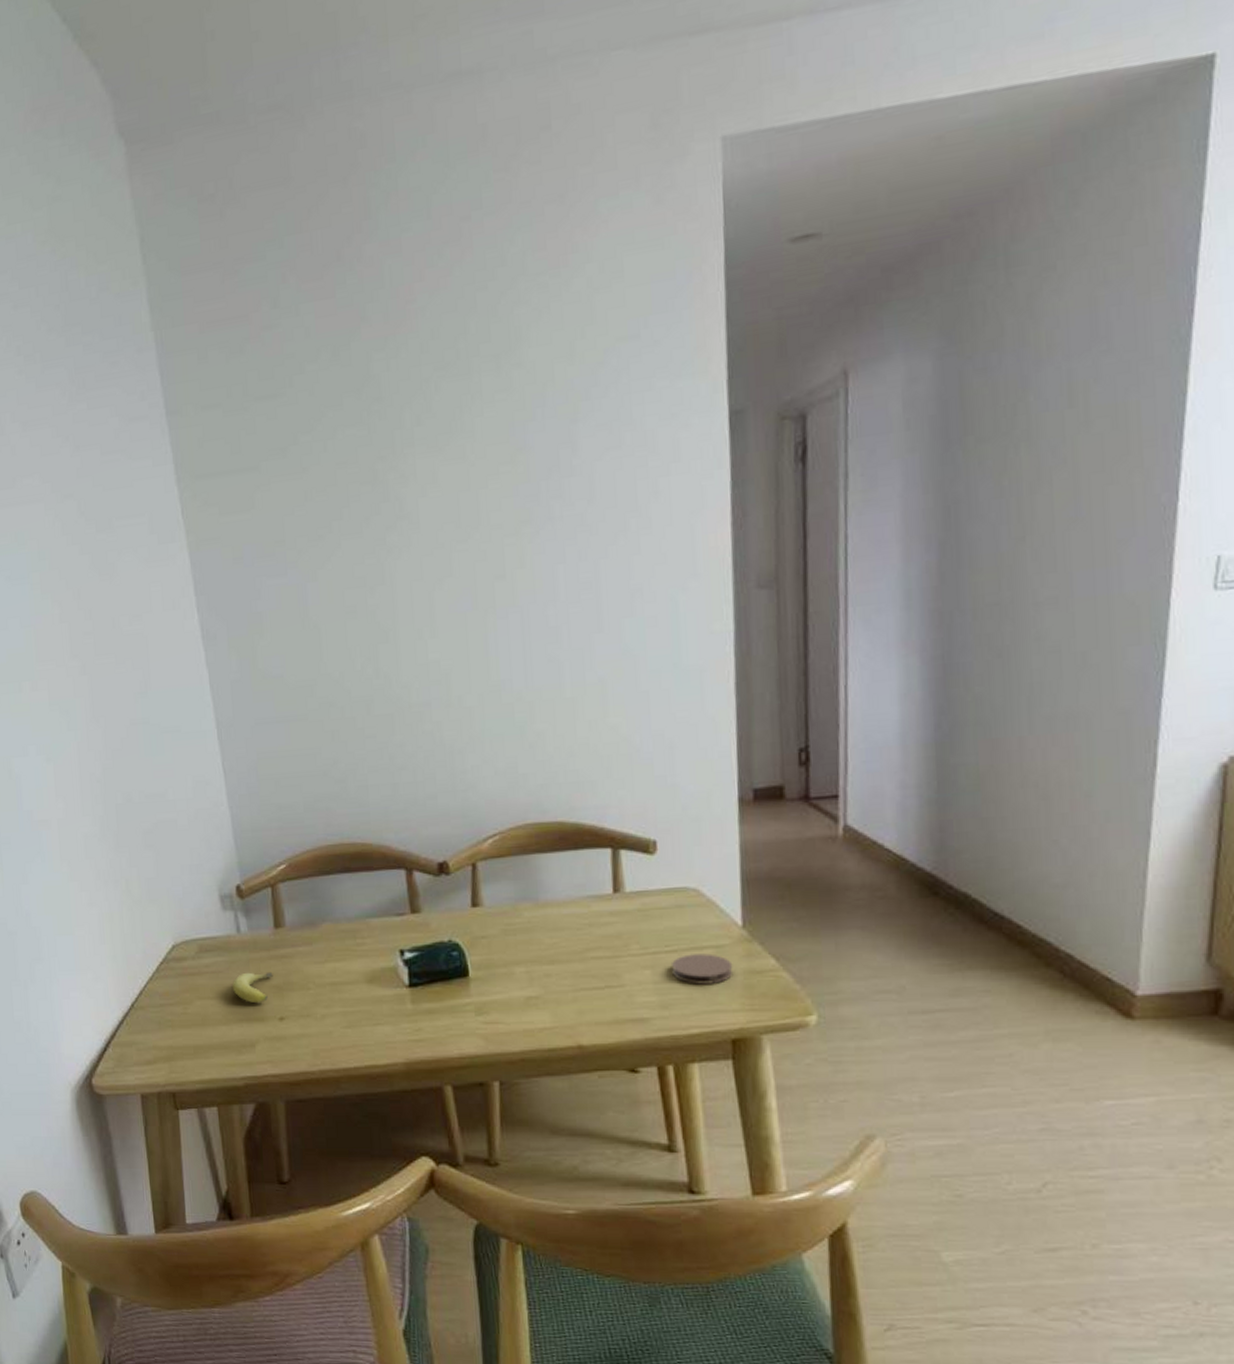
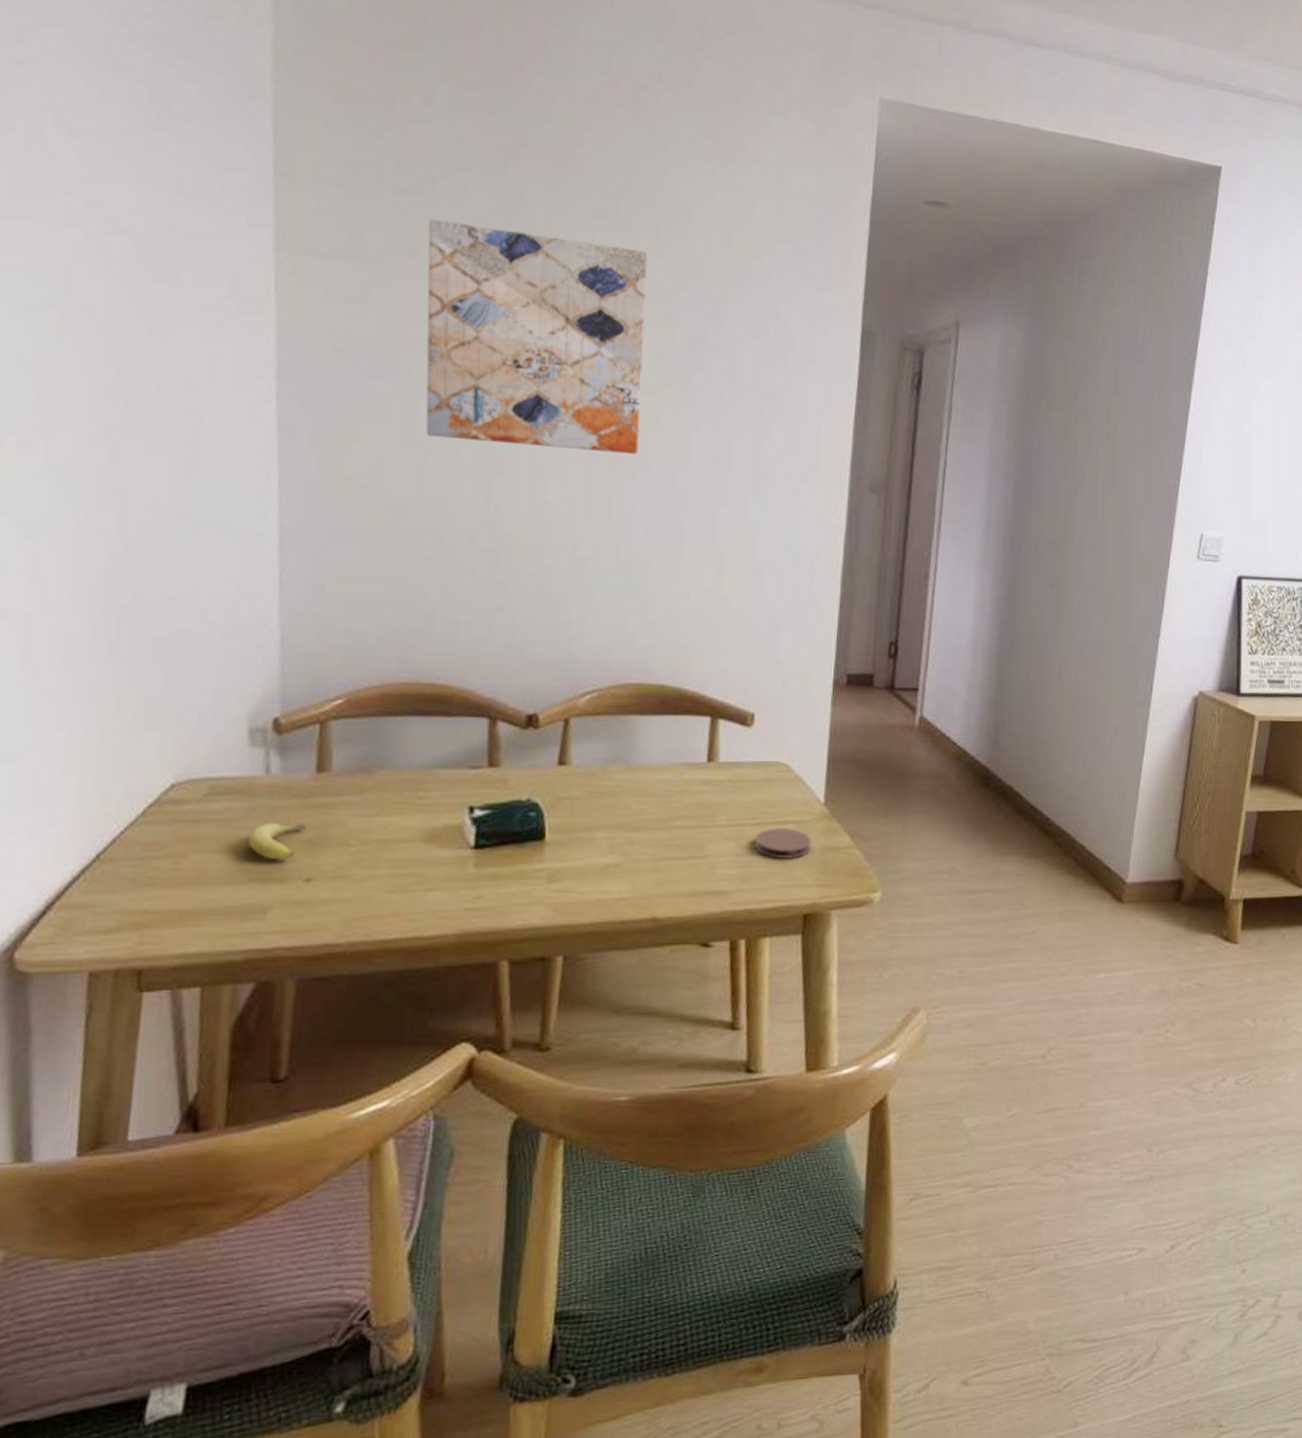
wall art: none [292,390,507,619] -> present [425,219,648,454]

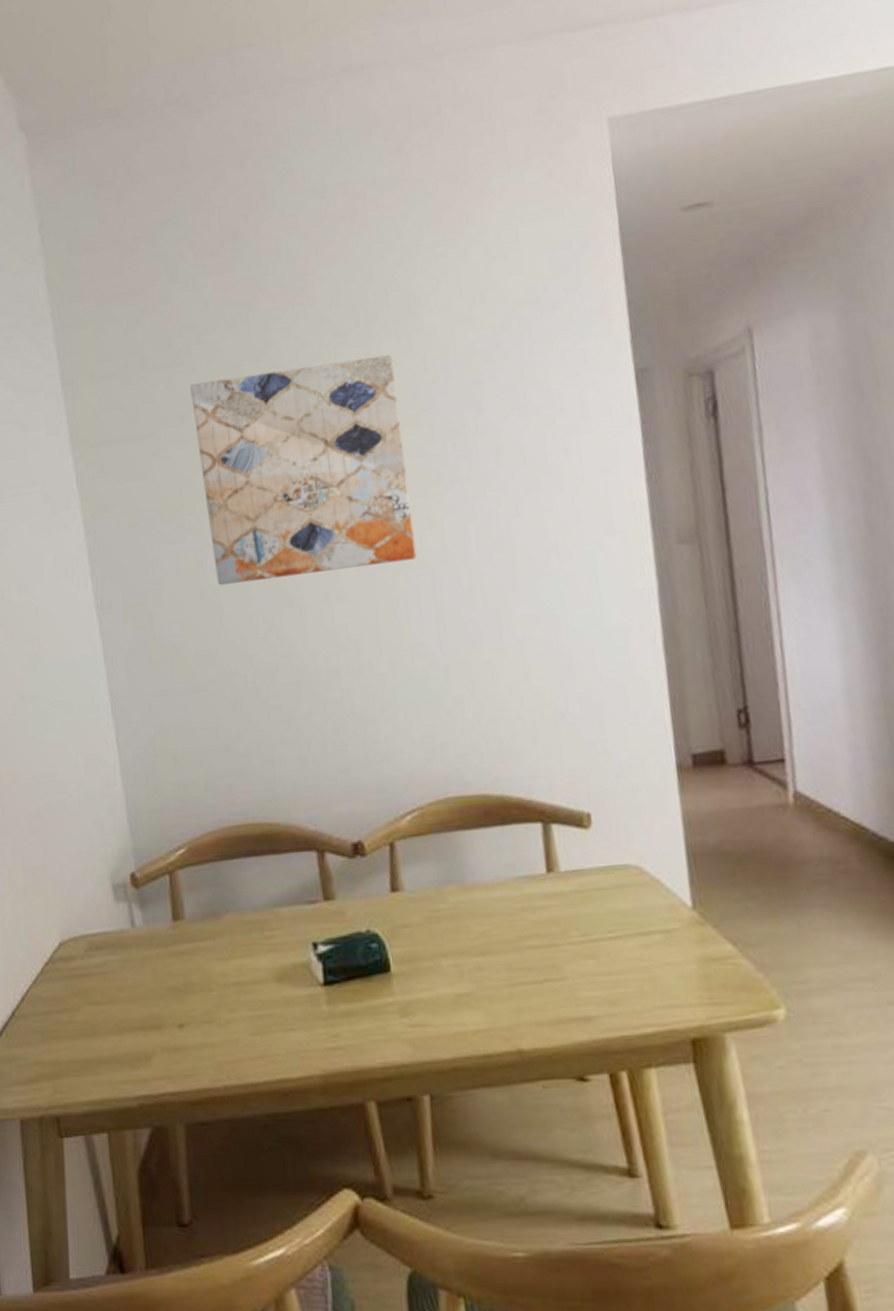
fruit: present [248,822,306,859] -> none [126,972,171,1008]
coaster: present [755,828,812,859] -> none [617,939,686,976]

